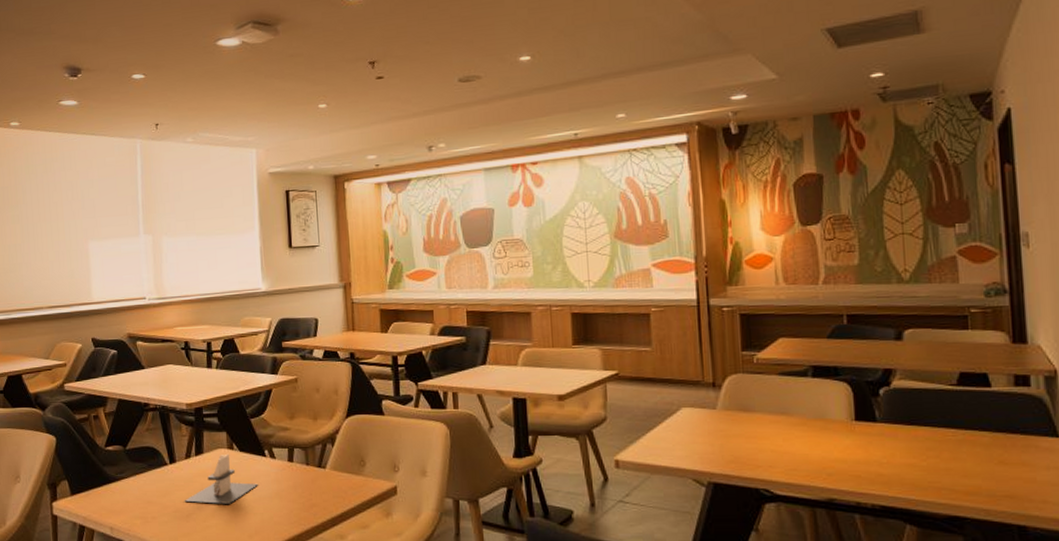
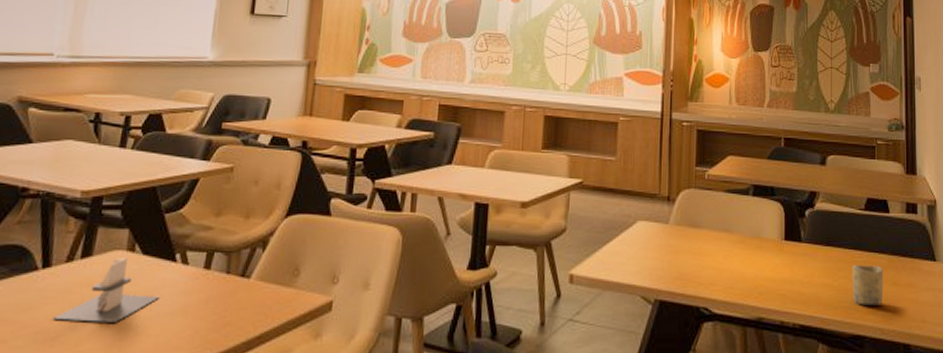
cup: none [944,444,988,486] -> present [852,265,884,305]

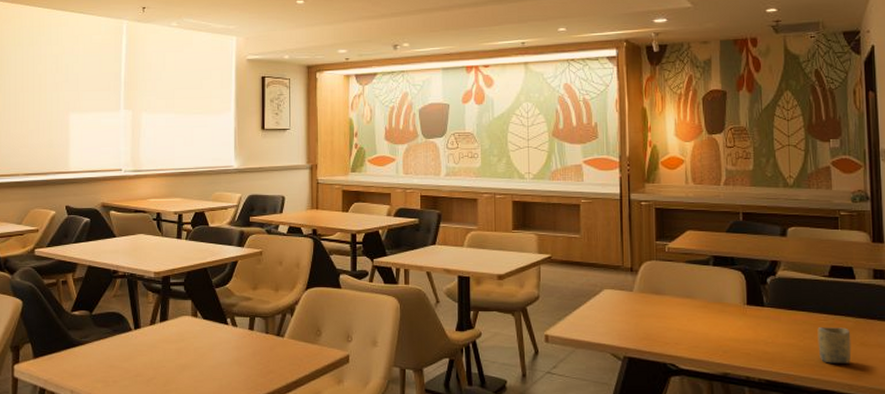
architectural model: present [52,257,159,322] -> none [146,321,219,369]

